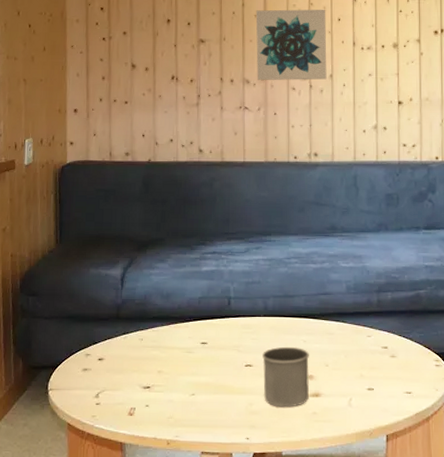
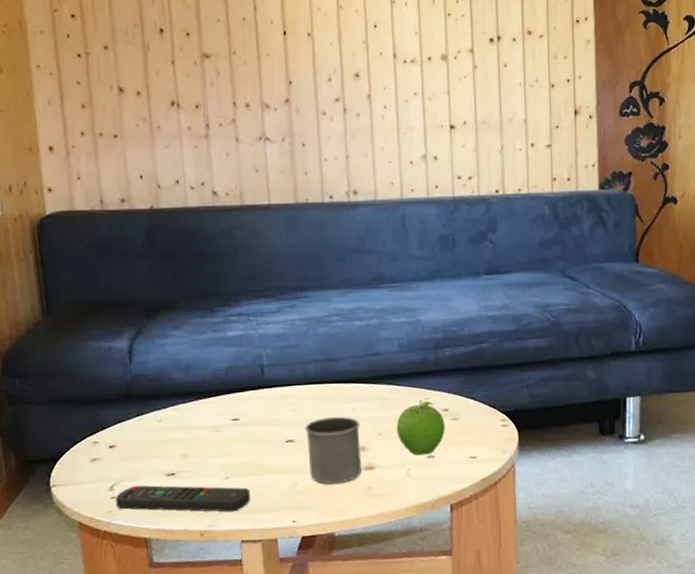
remote control: none [99,394,212,425] -> present [115,485,251,512]
wall art: present [256,9,327,81] -> none [272,13,364,105]
fruit: none [341,337,384,387] -> present [396,400,445,456]

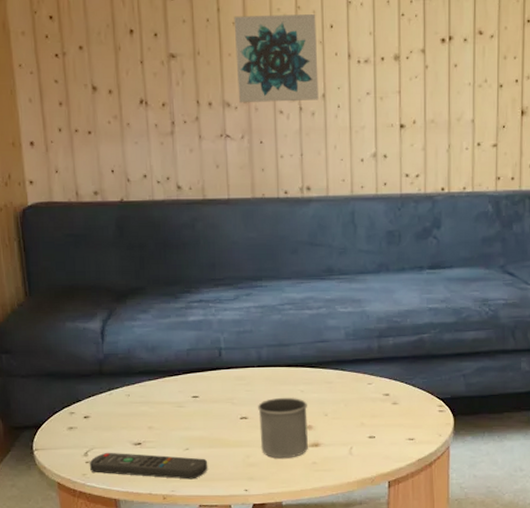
wall art: none [272,13,364,105] -> present [234,13,319,103]
fruit: present [396,400,445,456] -> none [340,385,386,436]

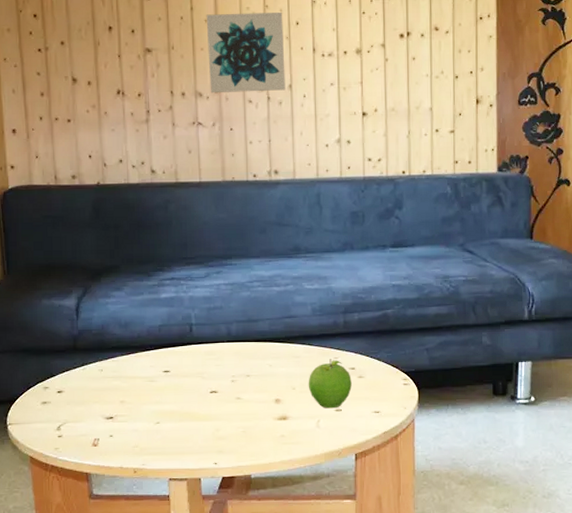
remote control: present [89,452,208,480] -> none [61,426,178,453]
mug: present [258,397,308,459] -> none [227,371,276,432]
fruit: none [340,385,386,436] -> present [308,359,352,409]

